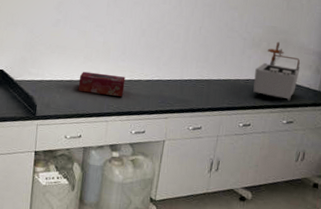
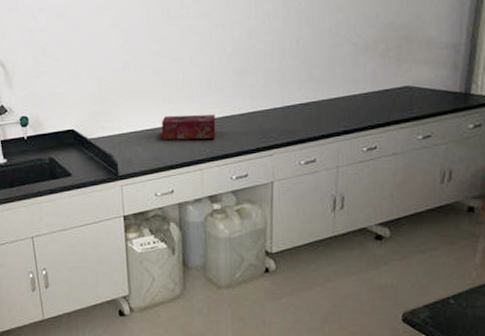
laboratory equipment: present [253,42,301,102] -> none [374,40,432,112]

